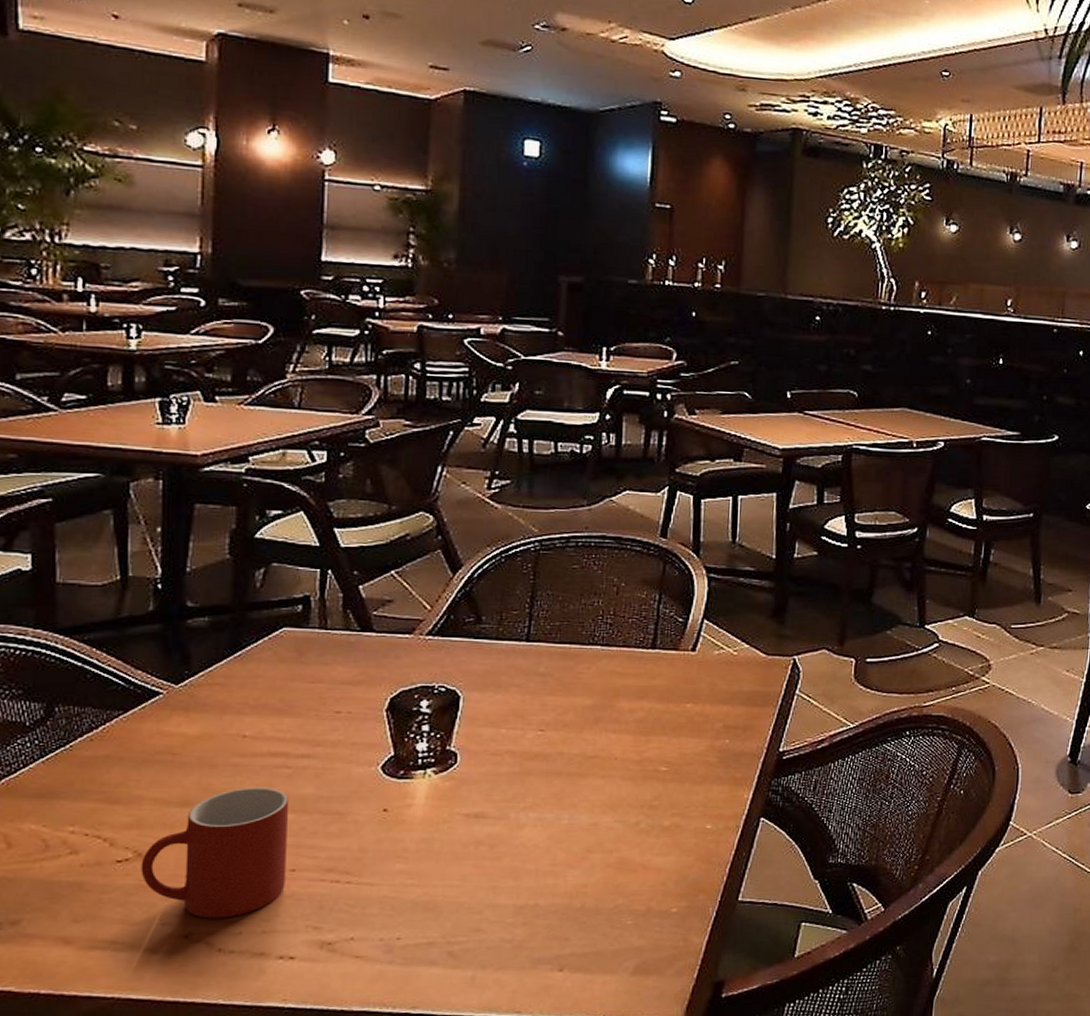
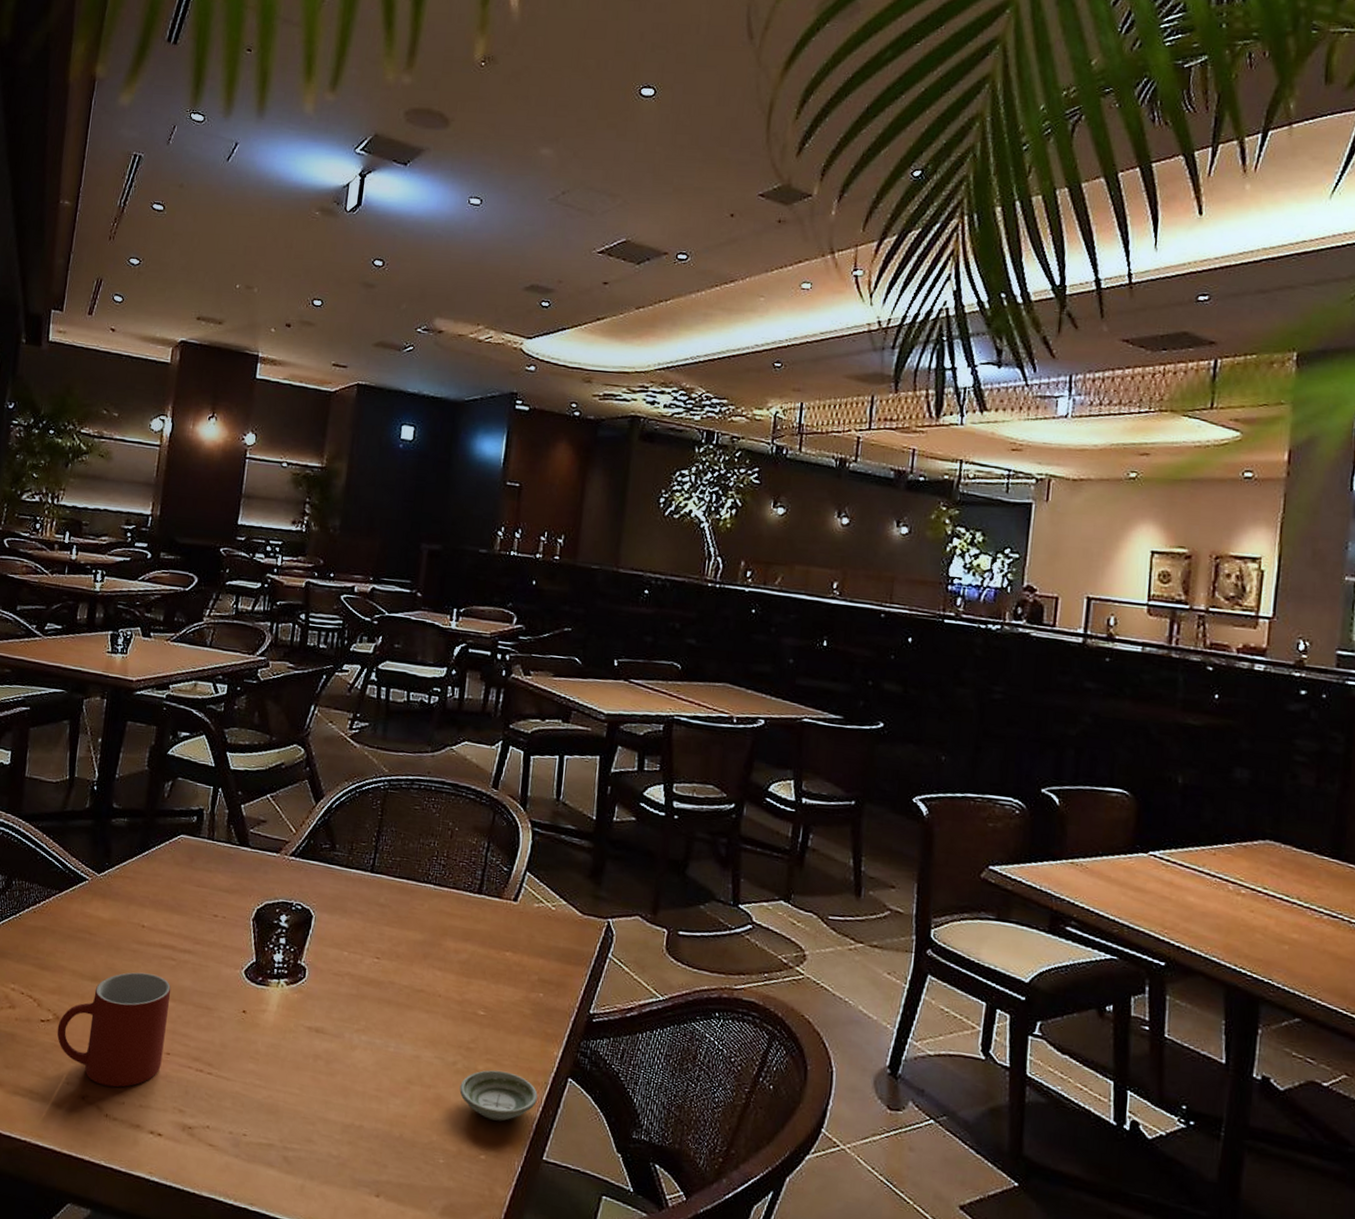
saucer: none [645,822,729,872] -> present [459,1070,538,1121]

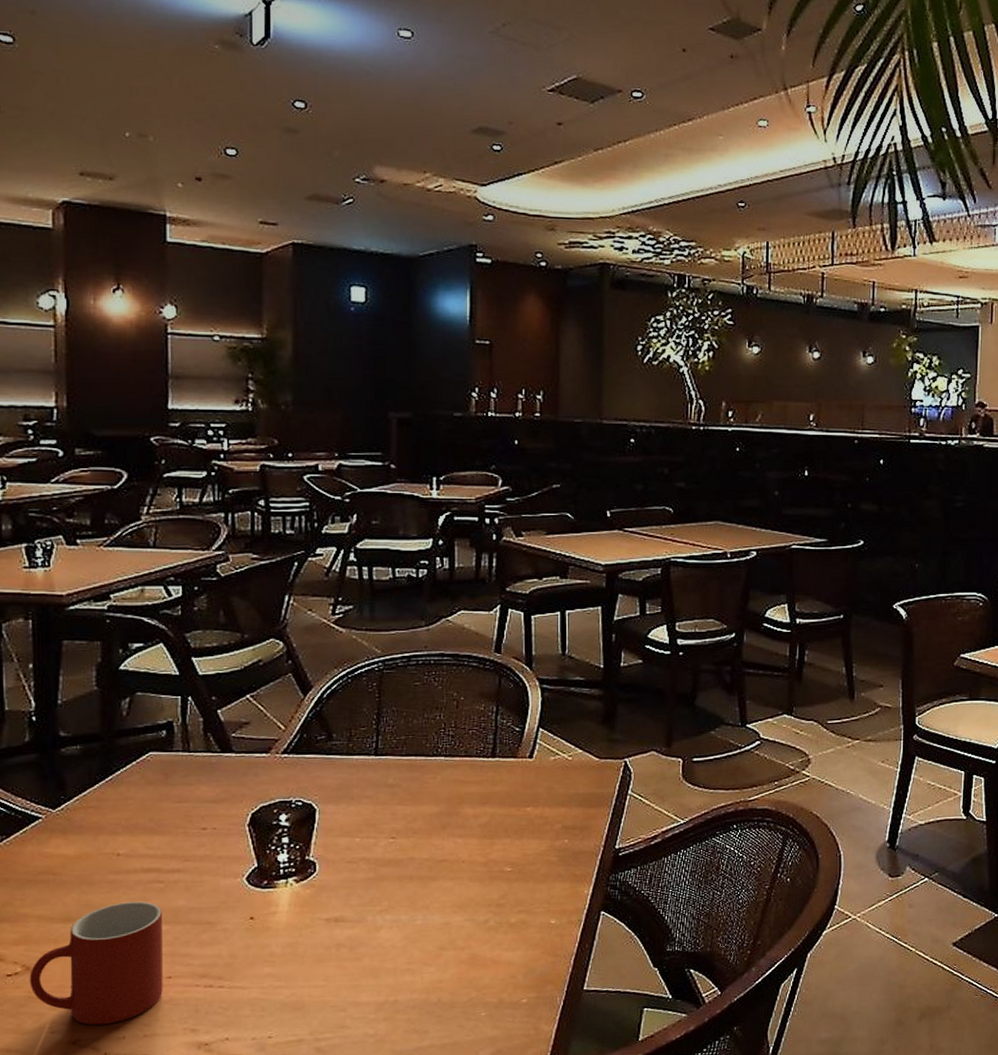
saucer: present [459,1070,538,1121] -> none [494,918,572,965]

